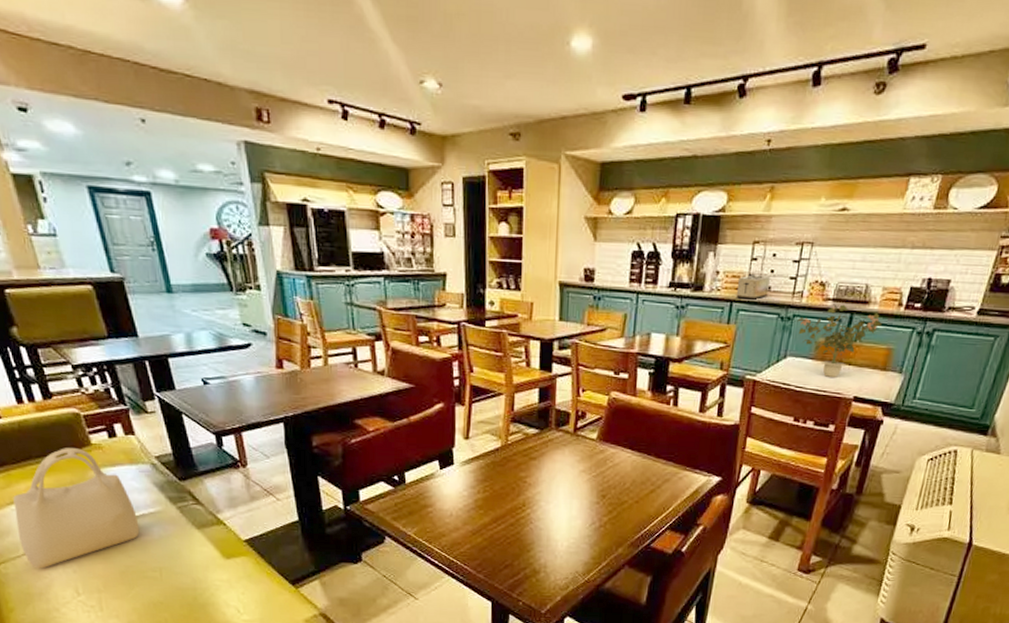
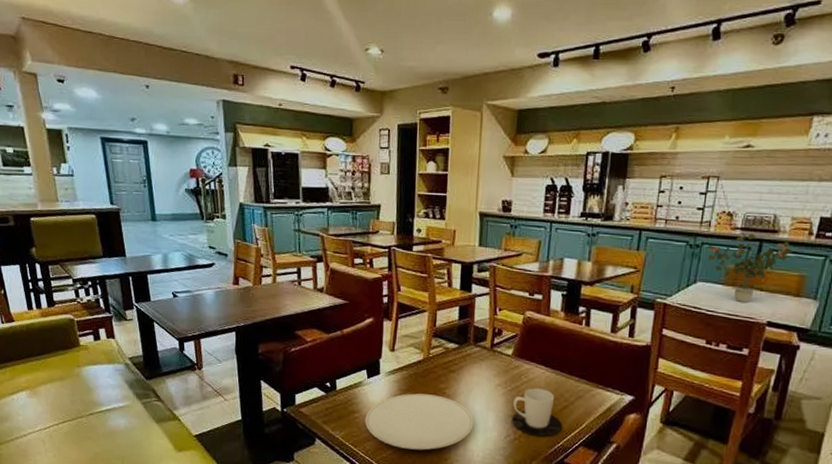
handbag: present [13,448,140,569] -> none [14,348,110,452]
plate: none [439,483,557,543] -> present [365,393,474,451]
cup: none [597,473,649,521] -> present [512,388,562,436]
toaster: present [736,274,770,300] -> none [645,206,678,229]

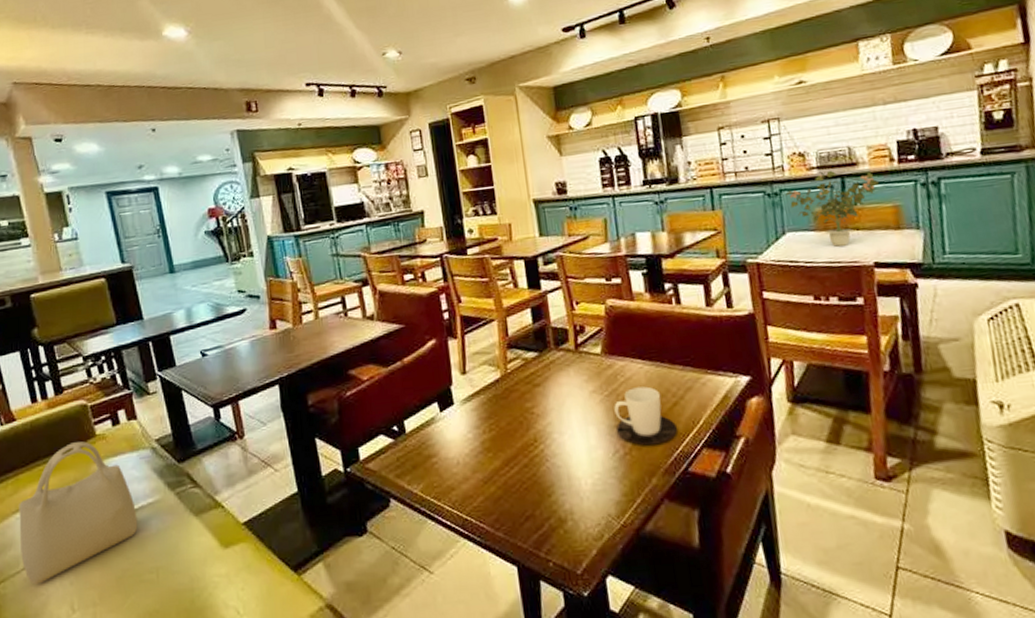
handbag: none [14,348,110,452] -> present [19,441,138,585]
plate: present [365,393,474,451] -> none [445,417,574,492]

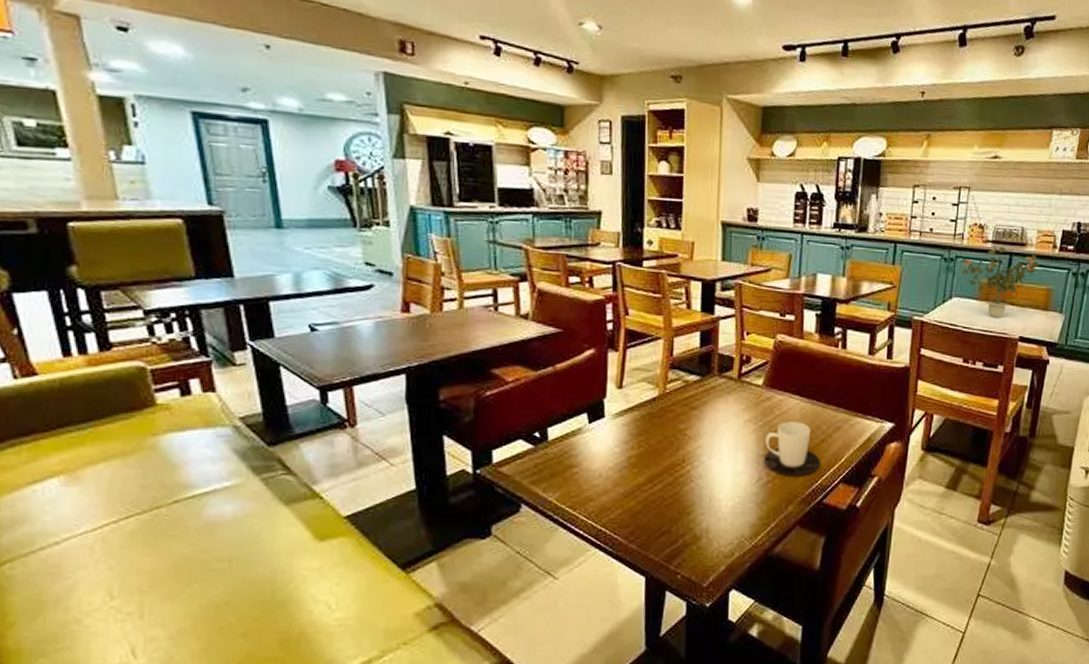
handbag: present [19,441,138,585] -> none [37,410,208,567]

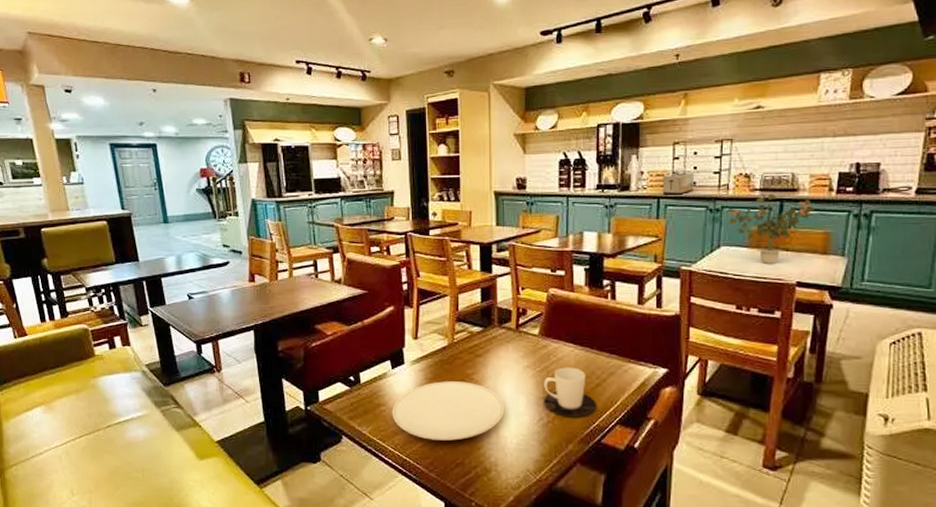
plate: none [586,438,721,506] -> present [392,381,505,441]
toaster: none [899,217,931,241] -> present [662,172,694,195]

